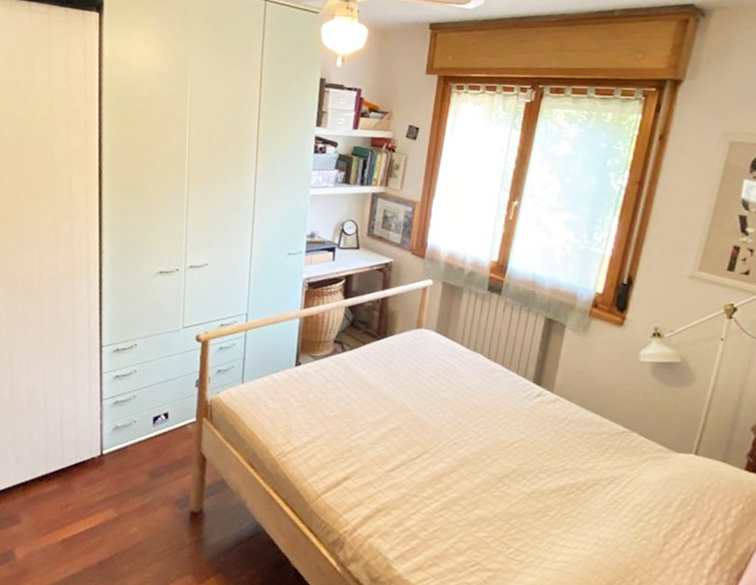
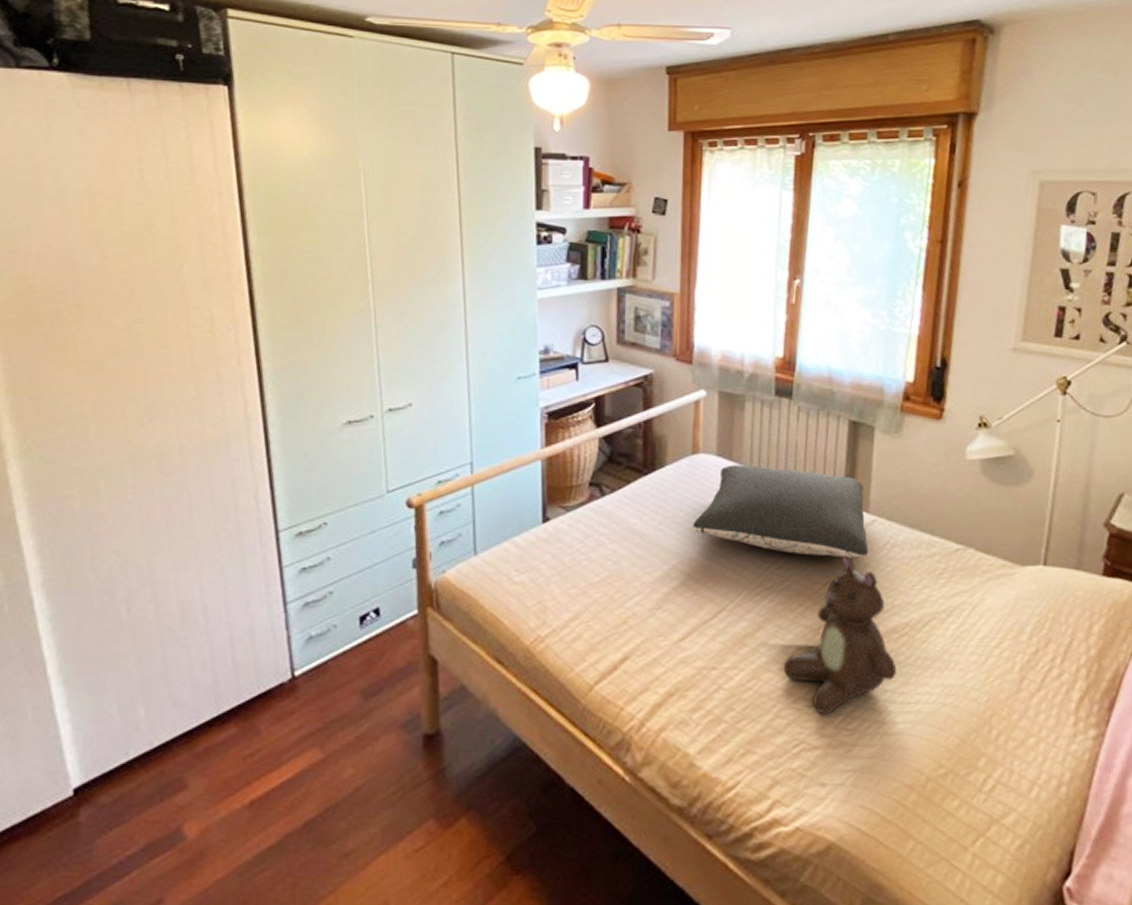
pillow: none [410,340,551,427] -> present [692,464,868,558]
teddy bear: none [469,422,561,546] -> present [783,553,896,715]

